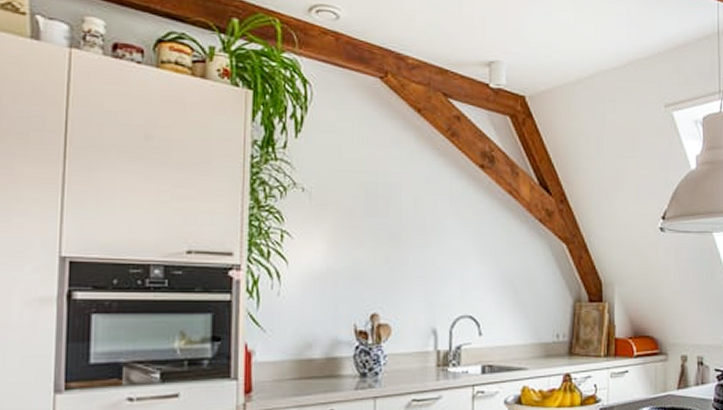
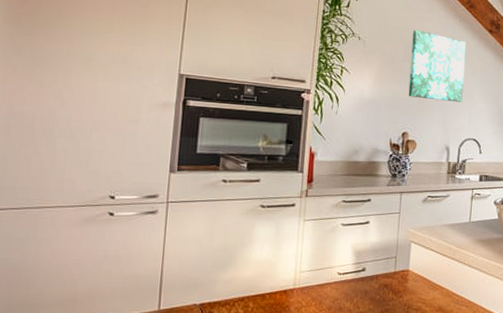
wall art: none [375,172,451,267] -> present [408,30,466,102]

